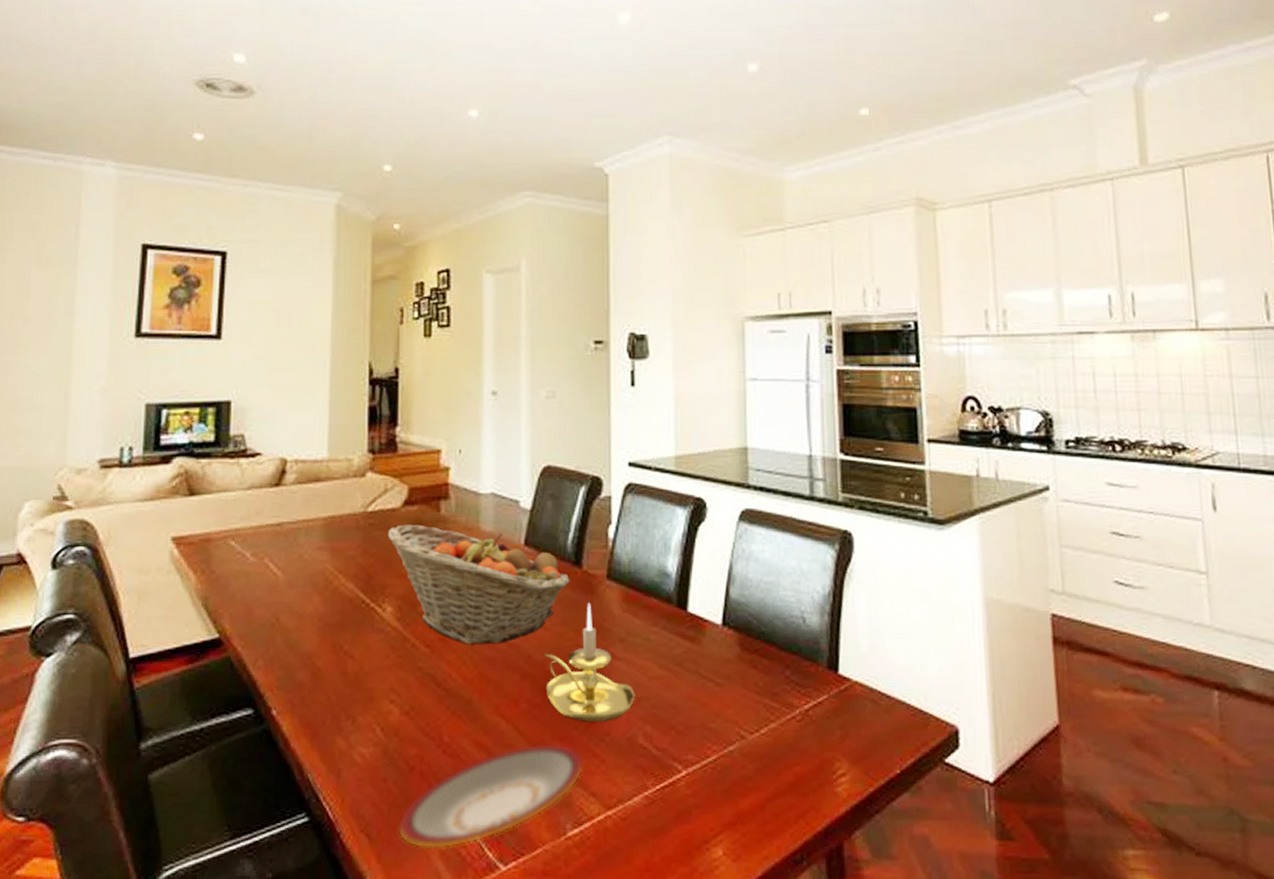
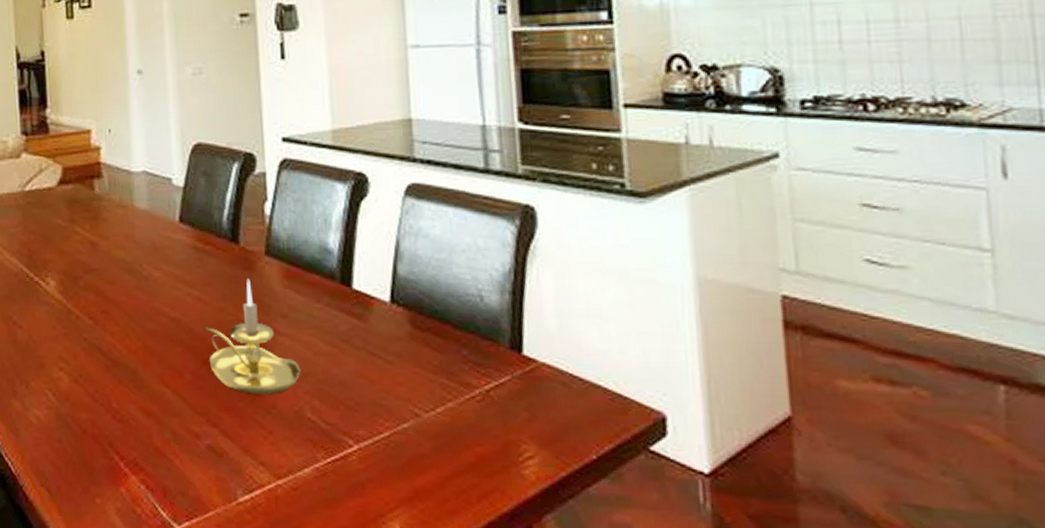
fruit basket: present [388,524,570,645] -> none [45,203,228,318]
plate: present [398,742,584,849] -> none [75,412,252,506]

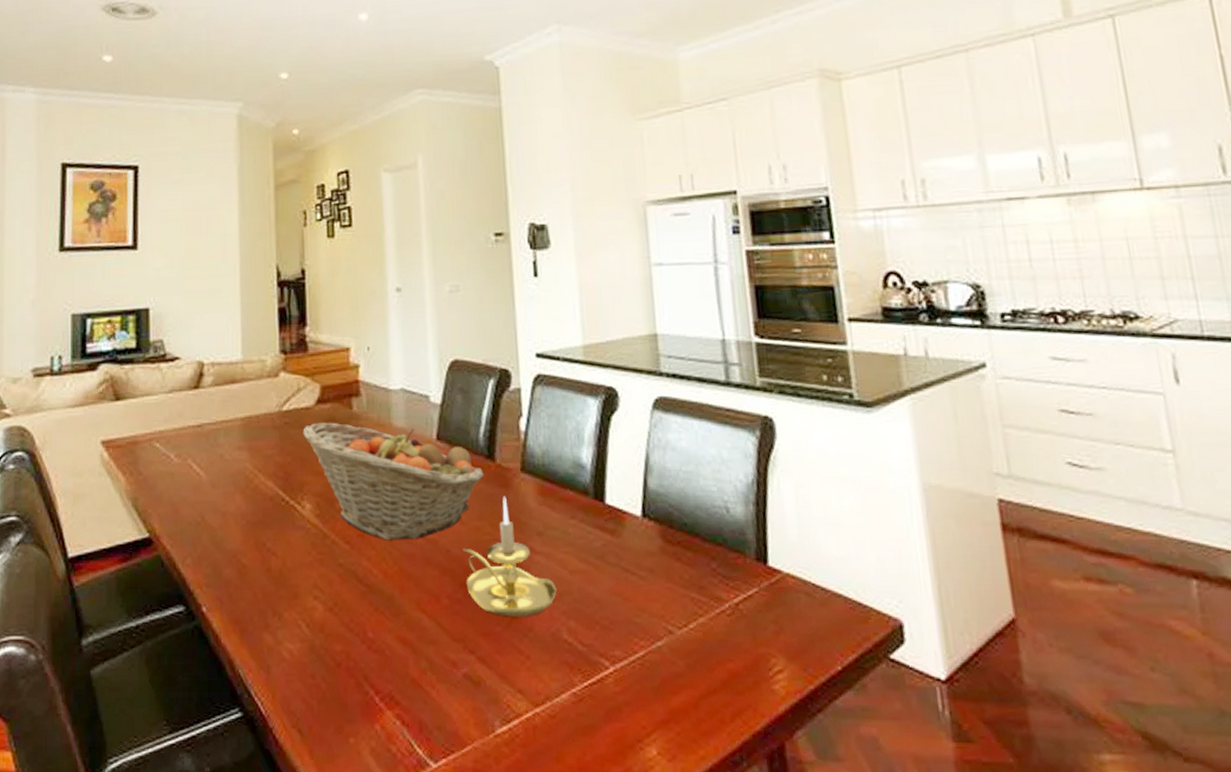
fruit basket: none [45,203,228,318] -> present [303,422,484,541]

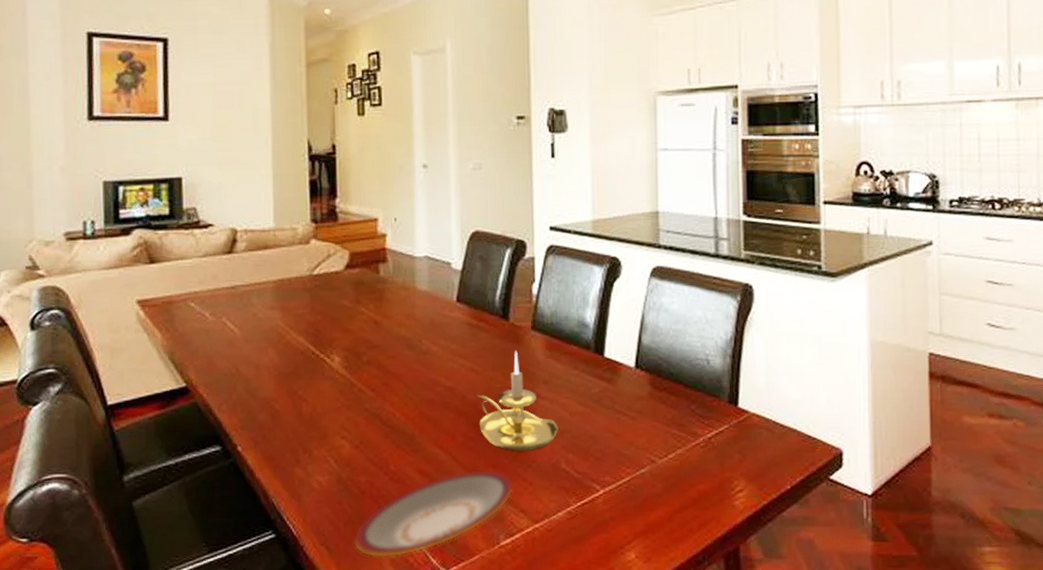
fruit basket: present [303,422,484,541] -> none [332,285,498,389]
plate: none [328,638,509,745] -> present [353,469,514,558]

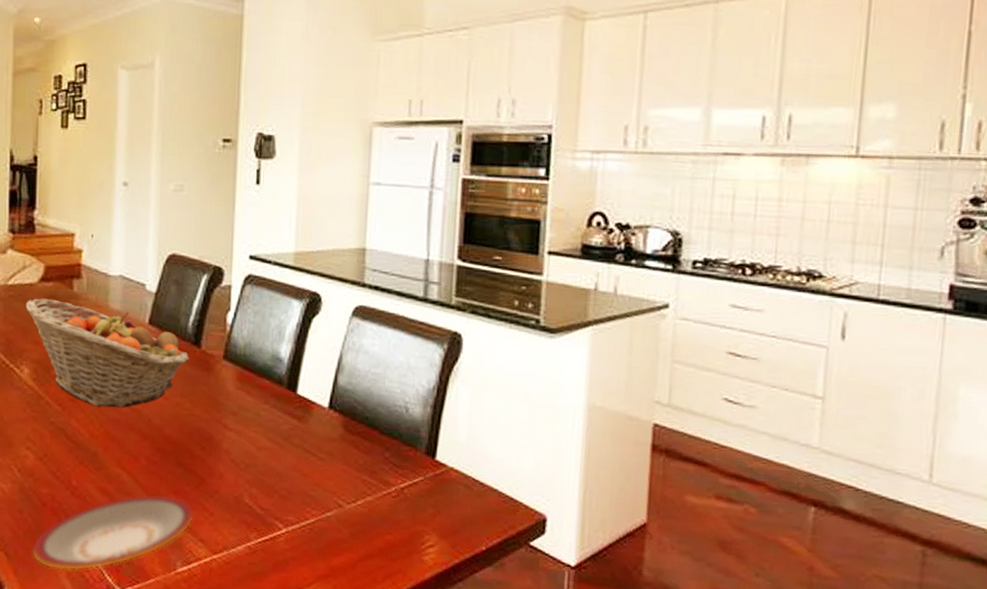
fruit basket: none [332,285,498,389] -> present [25,298,189,408]
candle holder: present [477,350,558,451] -> none [163,378,244,481]

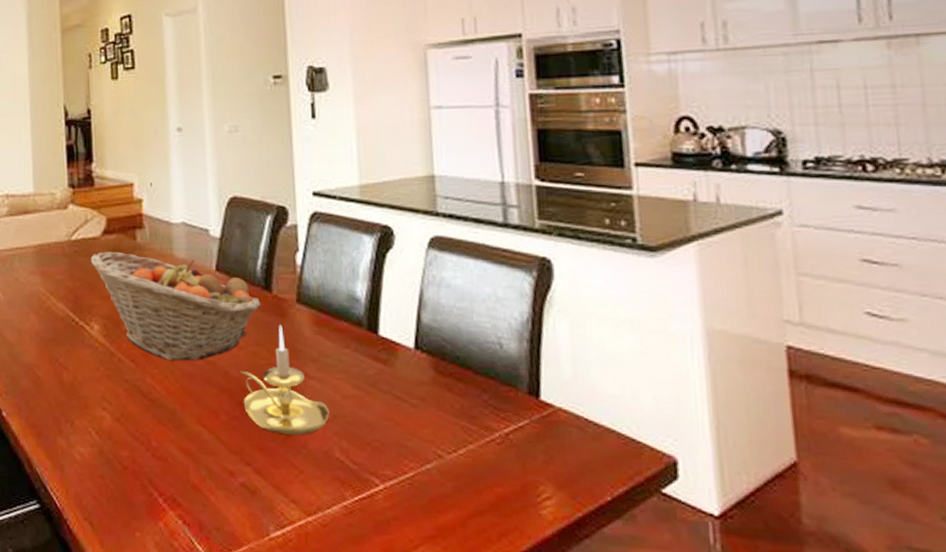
plate: present [31,494,195,571] -> none [116,452,283,540]
candle holder: none [163,378,244,481] -> present [240,324,330,435]

